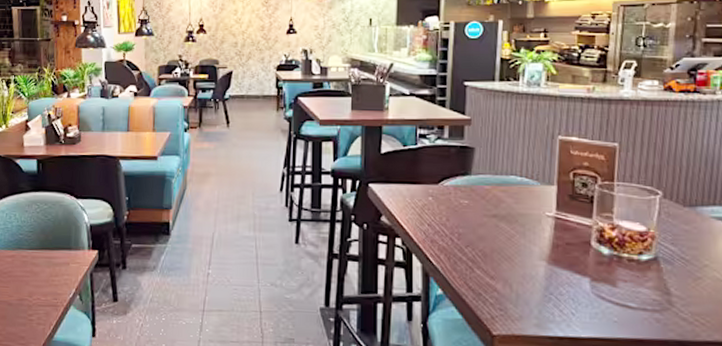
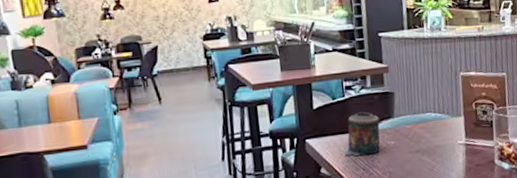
candle: none [409,163,455,211] -> present [344,112,380,157]

